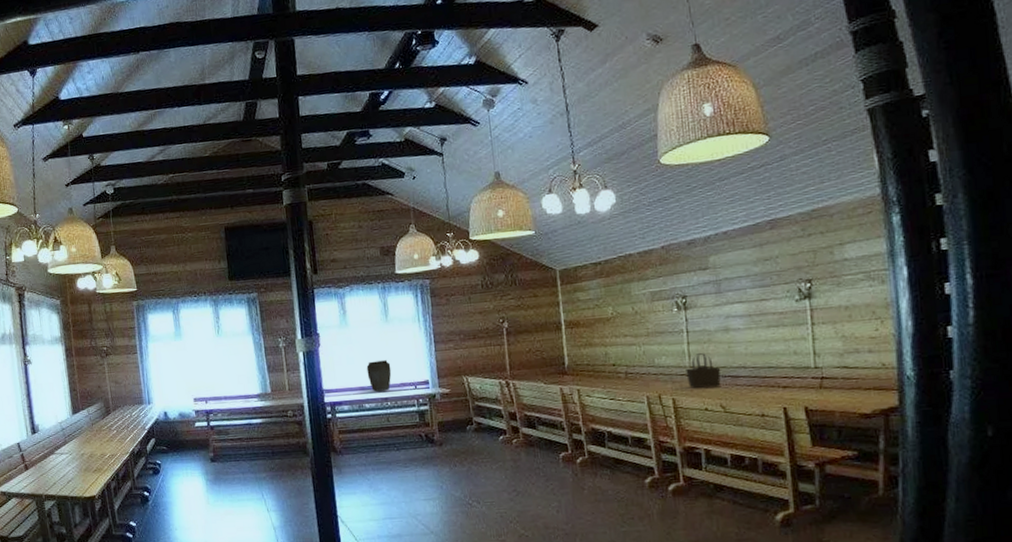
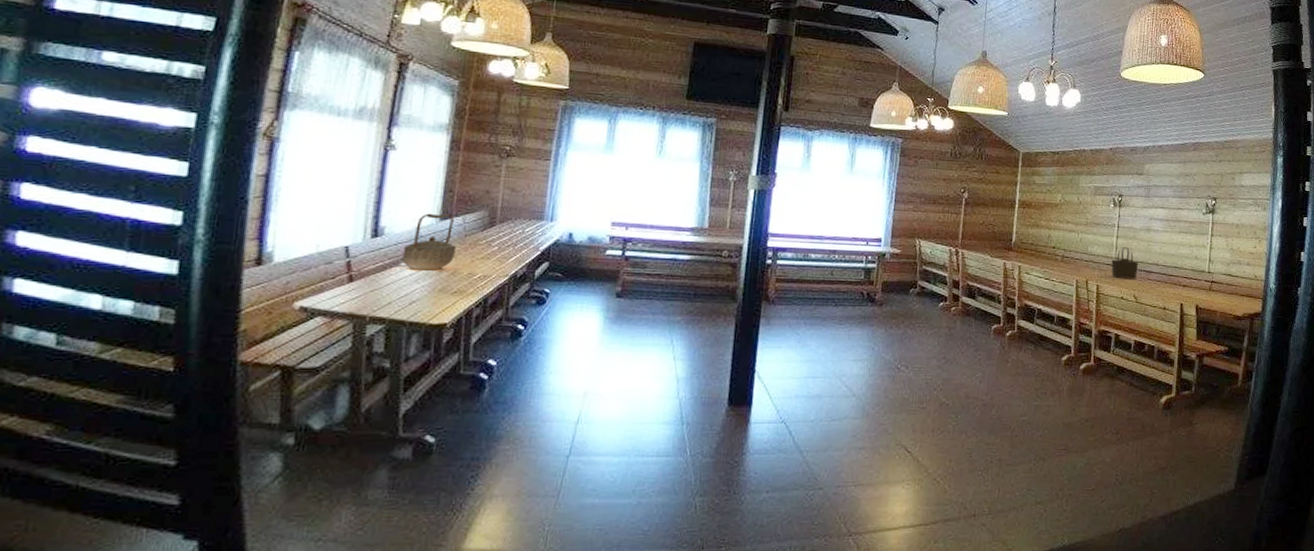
basket: none [54,408,89,457] -> present [402,213,457,272]
vase: present [366,360,392,392] -> none [819,211,846,243]

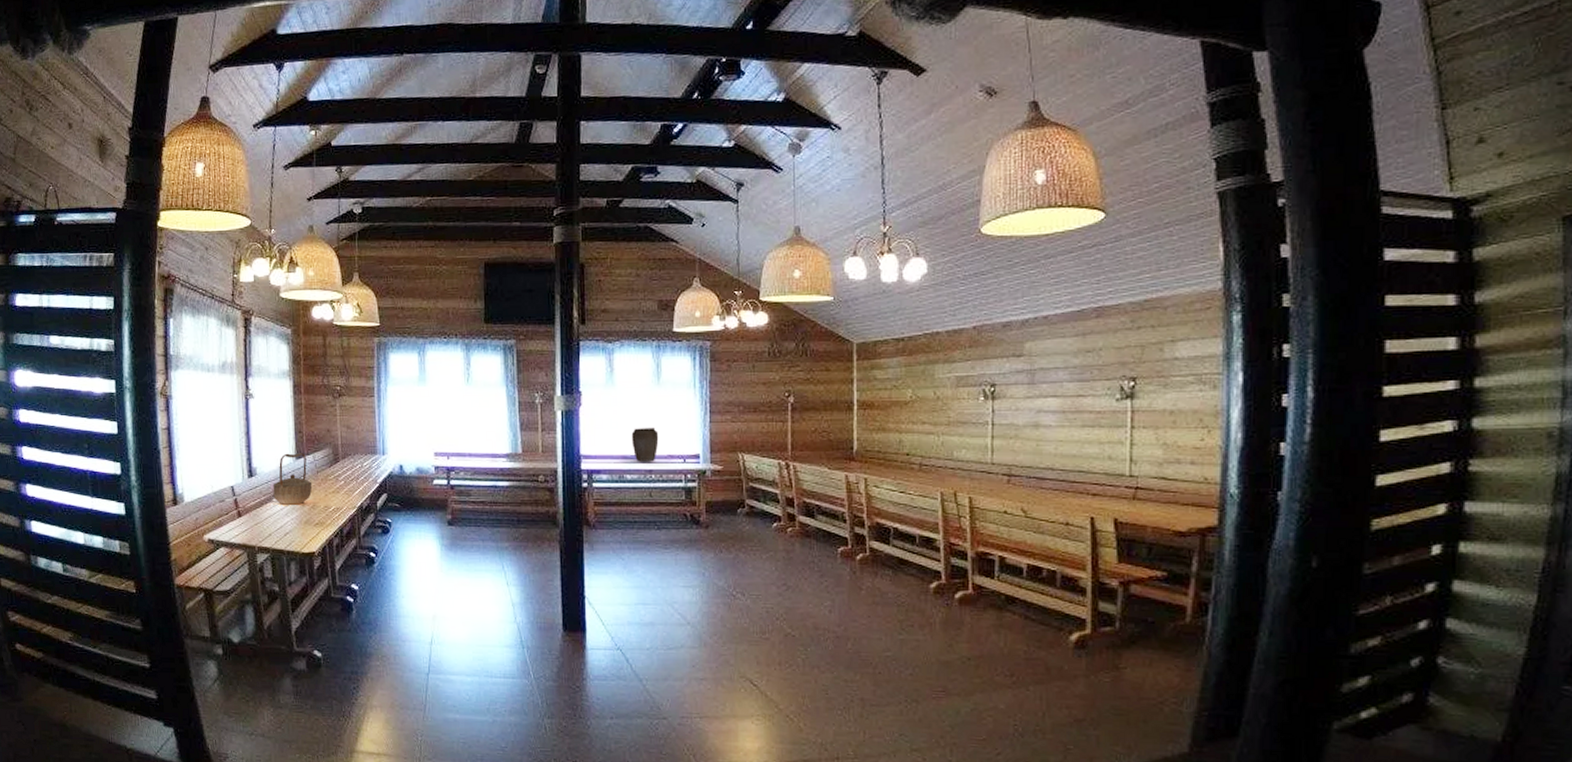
vase: none [819,211,846,243] -> present [631,428,659,462]
shopping bag: present [1111,246,1139,280] -> none [987,448,1026,489]

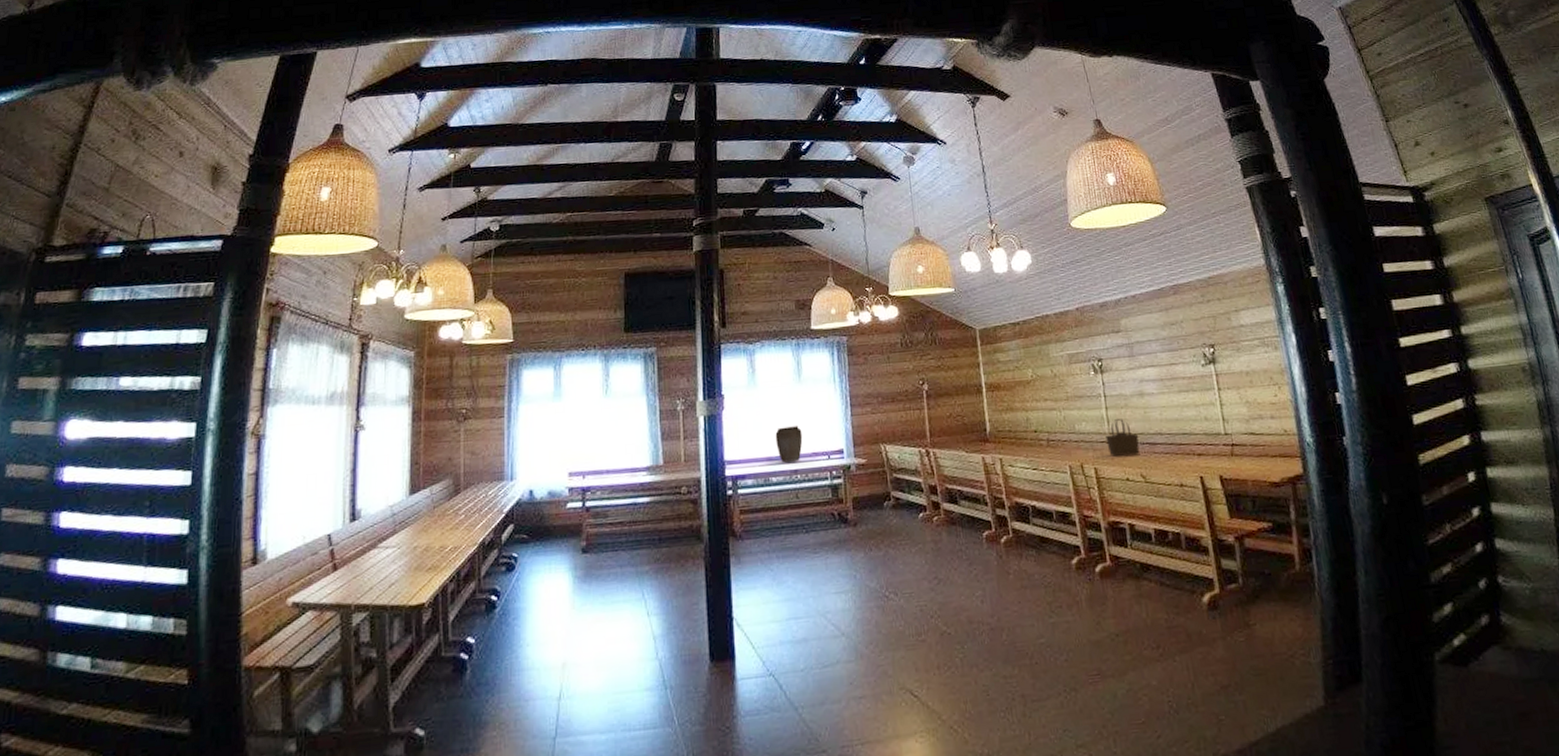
basket: present [273,453,313,506] -> none [379,487,427,552]
shopping bag: none [987,448,1026,489] -> present [1105,418,1140,457]

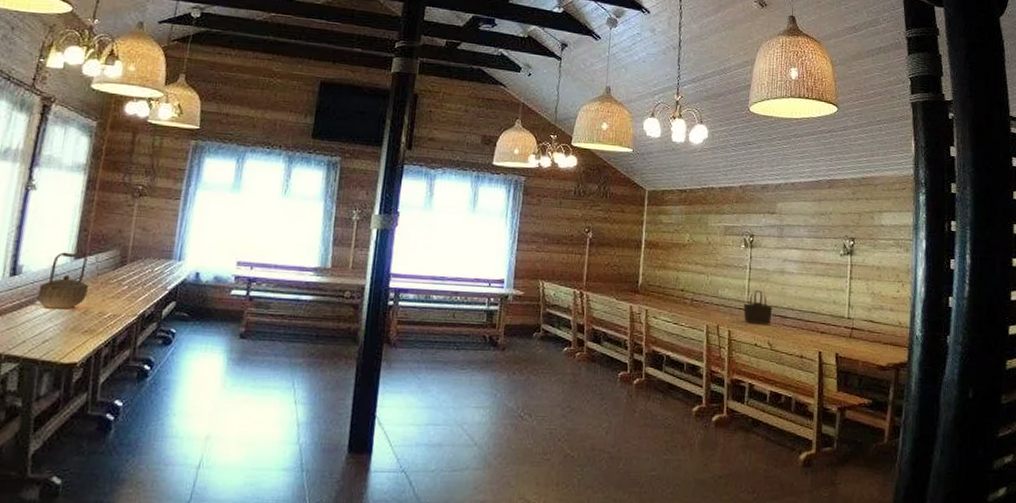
basket: none [379,487,427,552] -> present [37,252,89,311]
vase: present [775,426,803,463] -> none [442,251,469,284]

